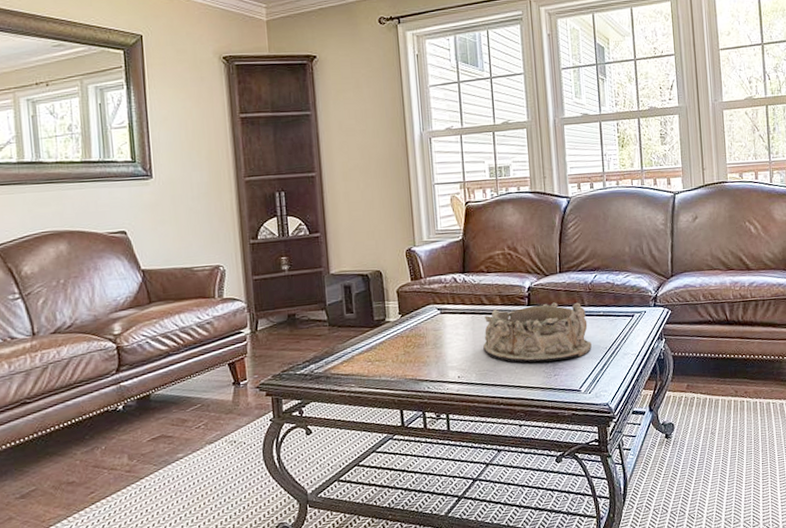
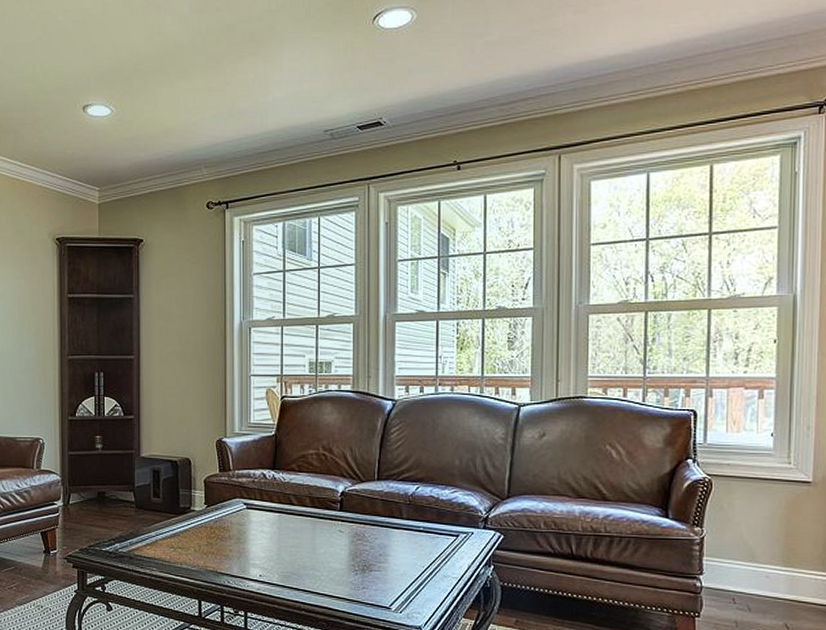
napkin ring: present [483,302,592,363] -> none [288,511,407,573]

